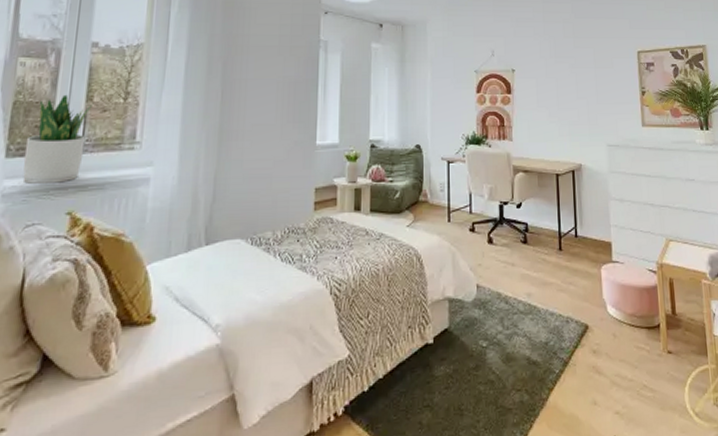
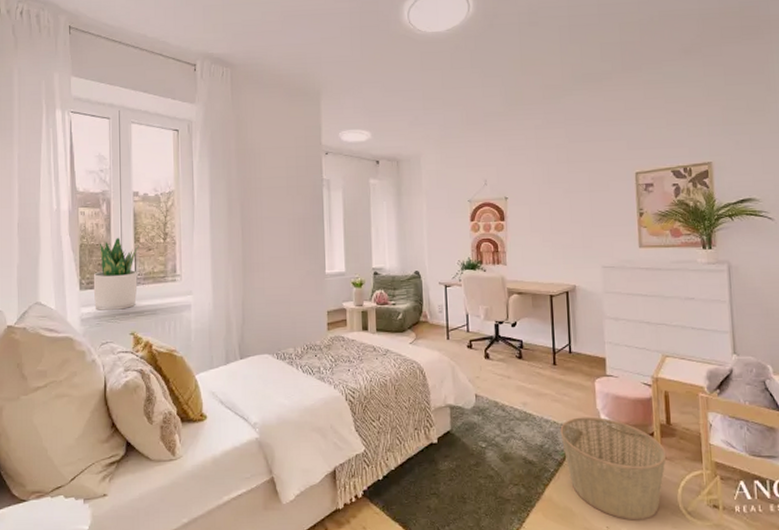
basket: none [566,308,673,427] -> present [560,416,667,521]

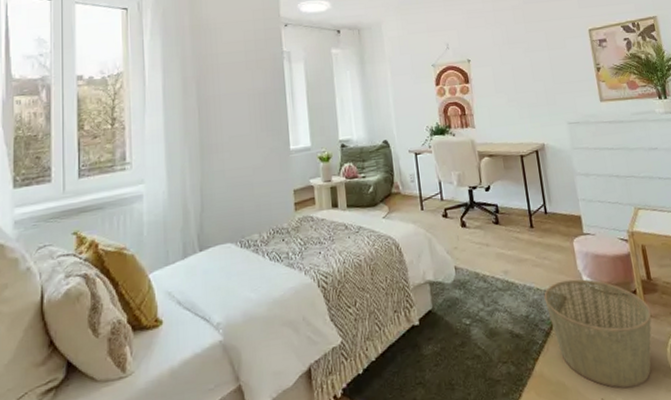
planter: present [93,237,141,311] -> none [29,126,85,210]

